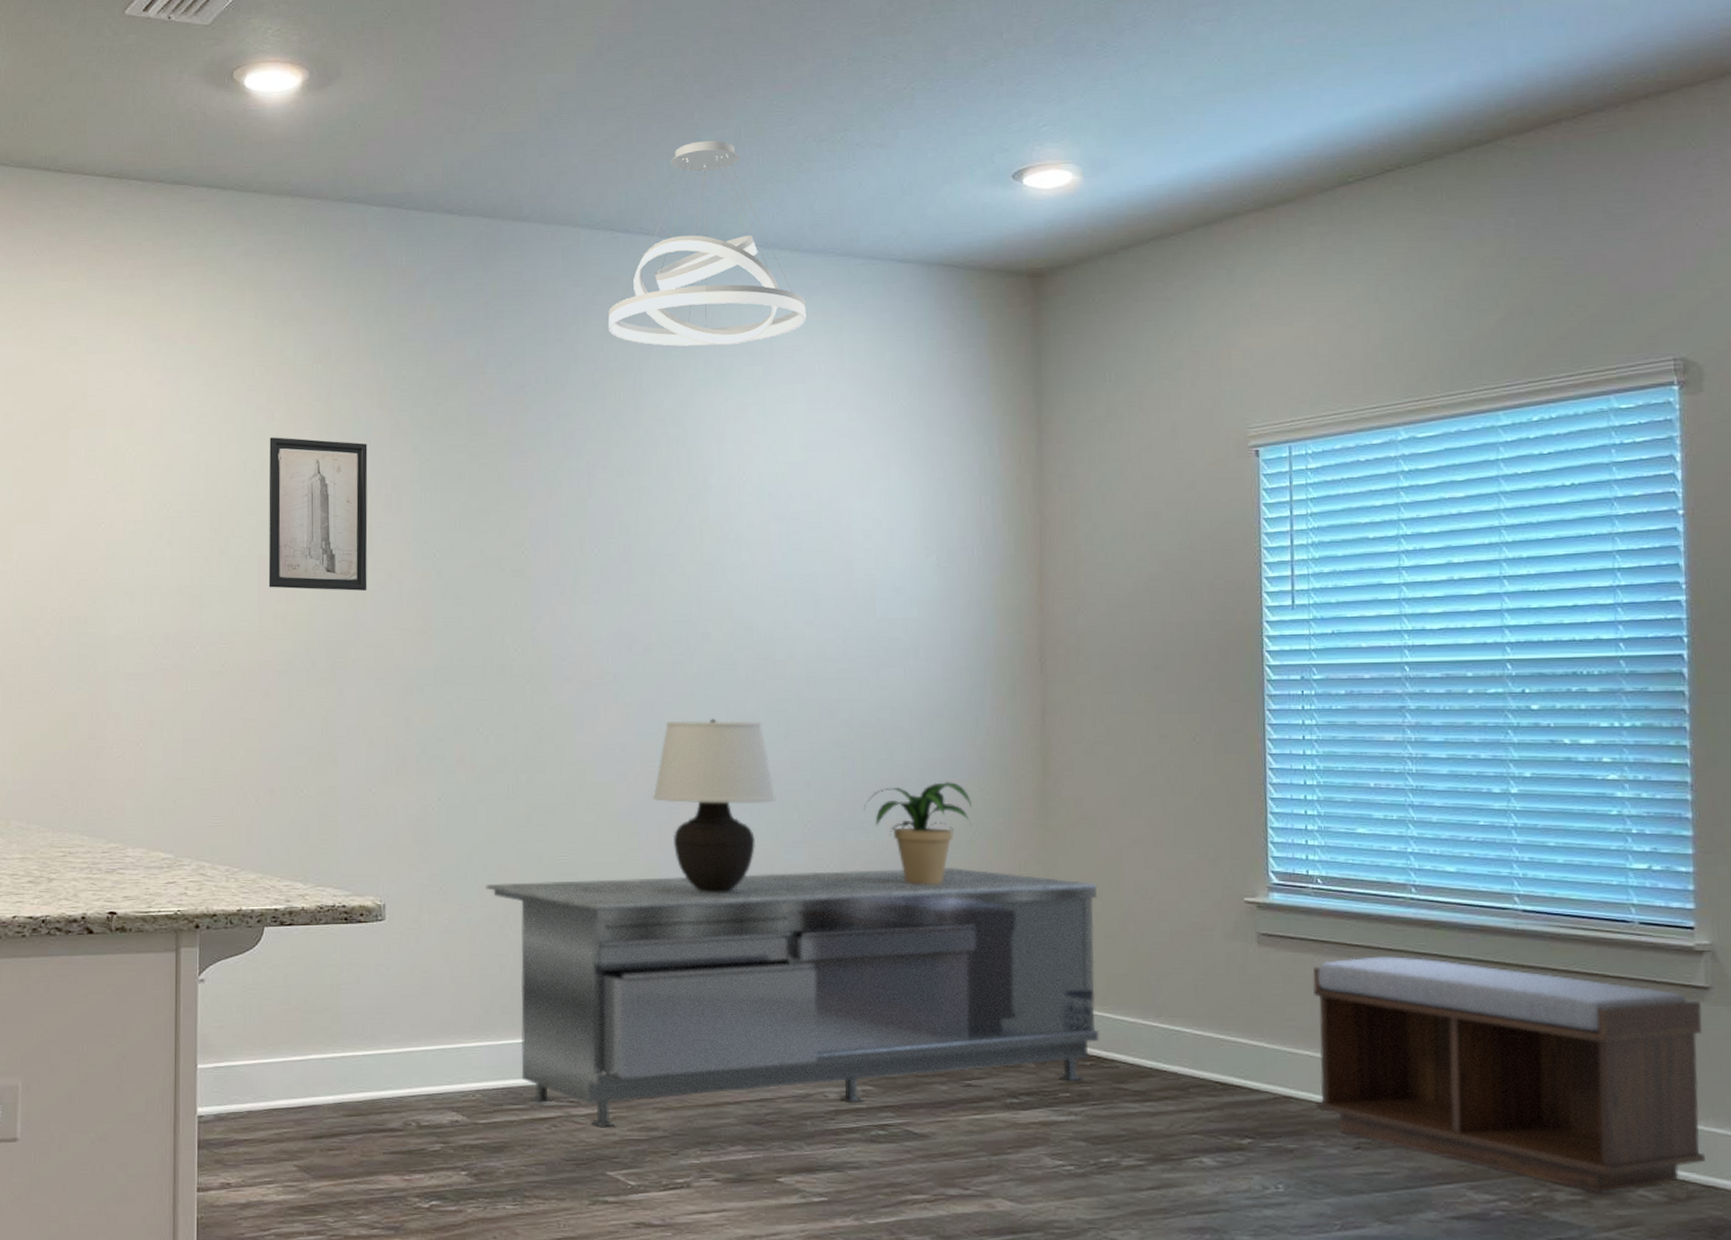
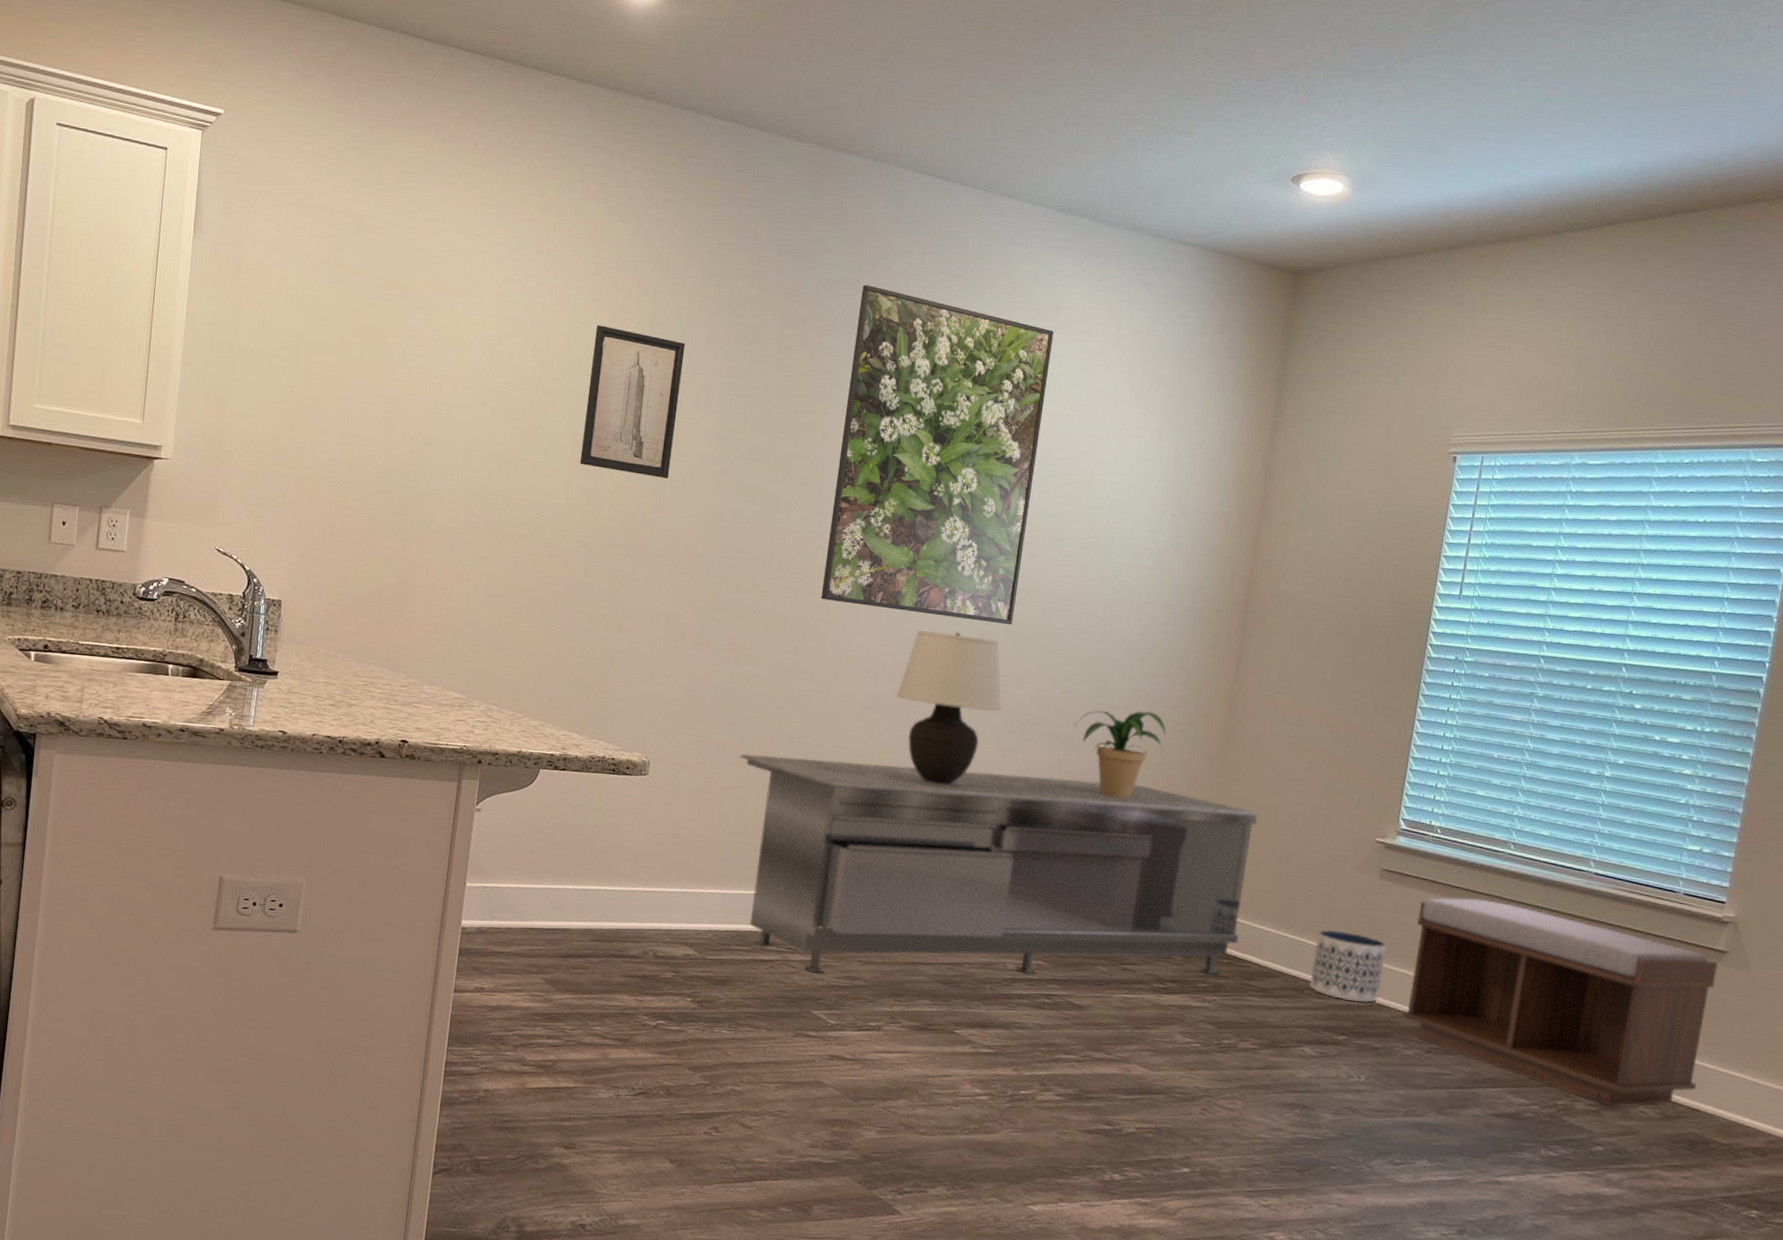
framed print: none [551,354,774,704] -> present [820,284,1055,625]
pendant light: present [608,140,806,346] -> none [917,103,1094,298]
planter: none [1193,1012,1283,1097] -> present [1310,929,1387,1003]

